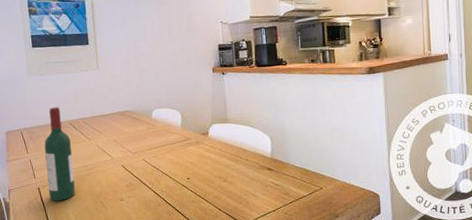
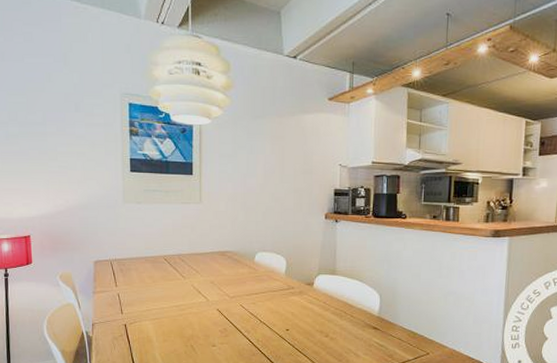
wine bottle: present [44,107,75,201] -> none [135,239,165,340]

